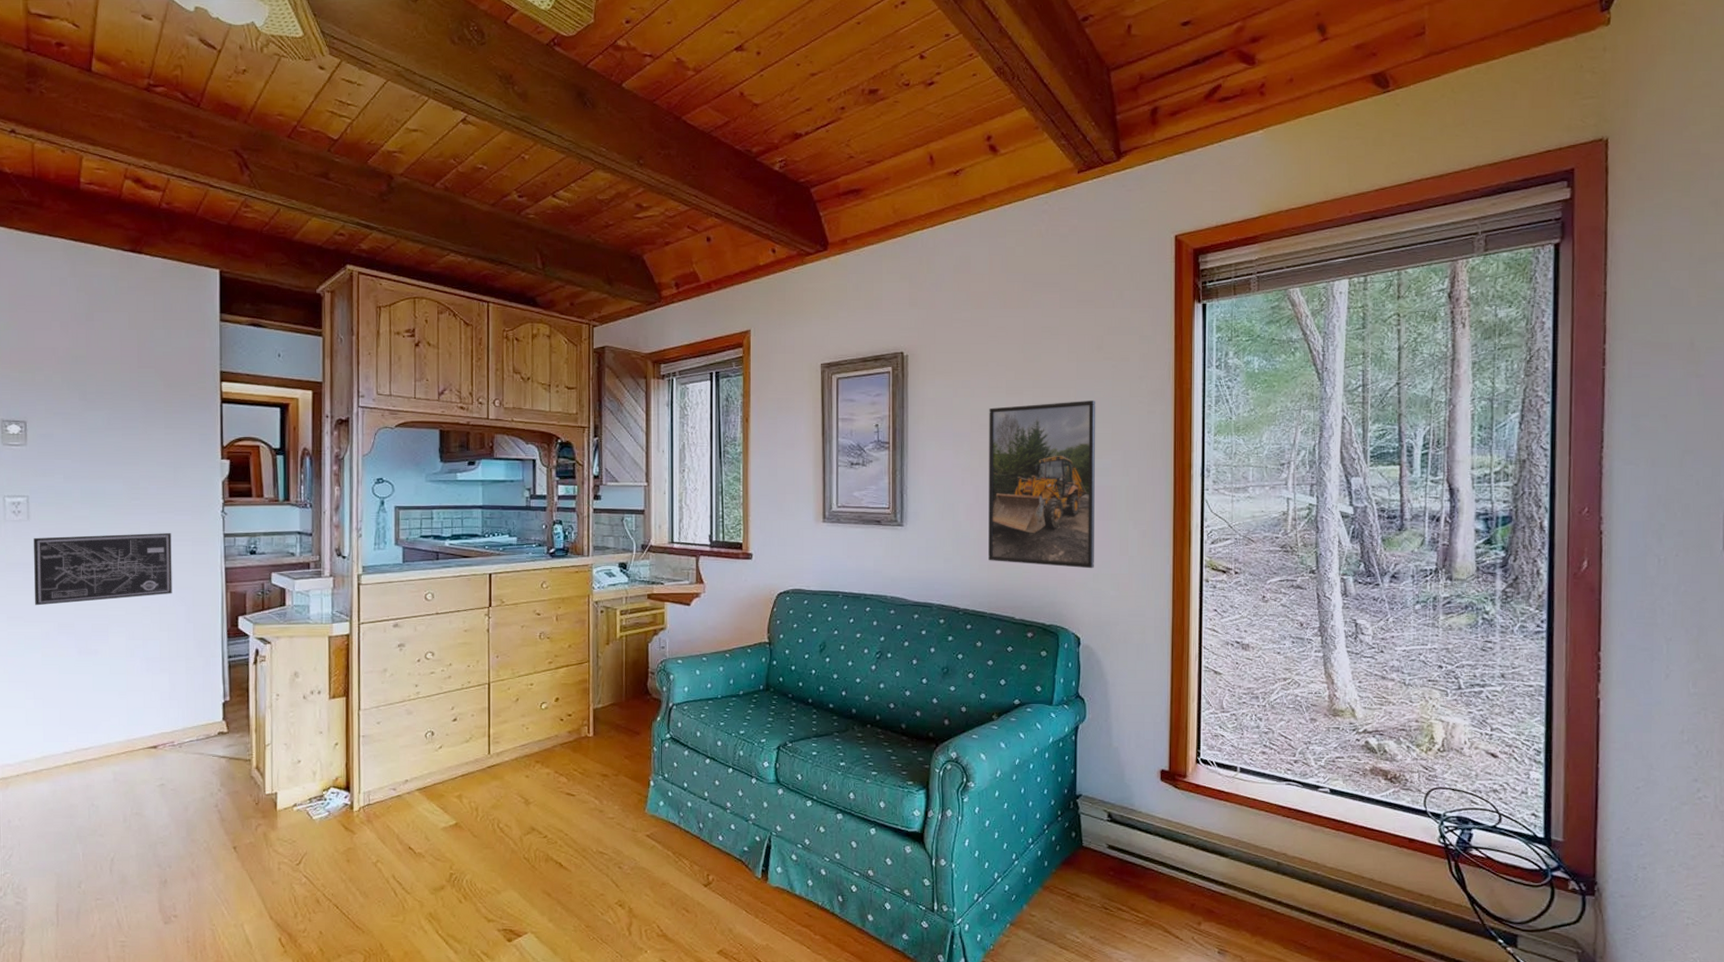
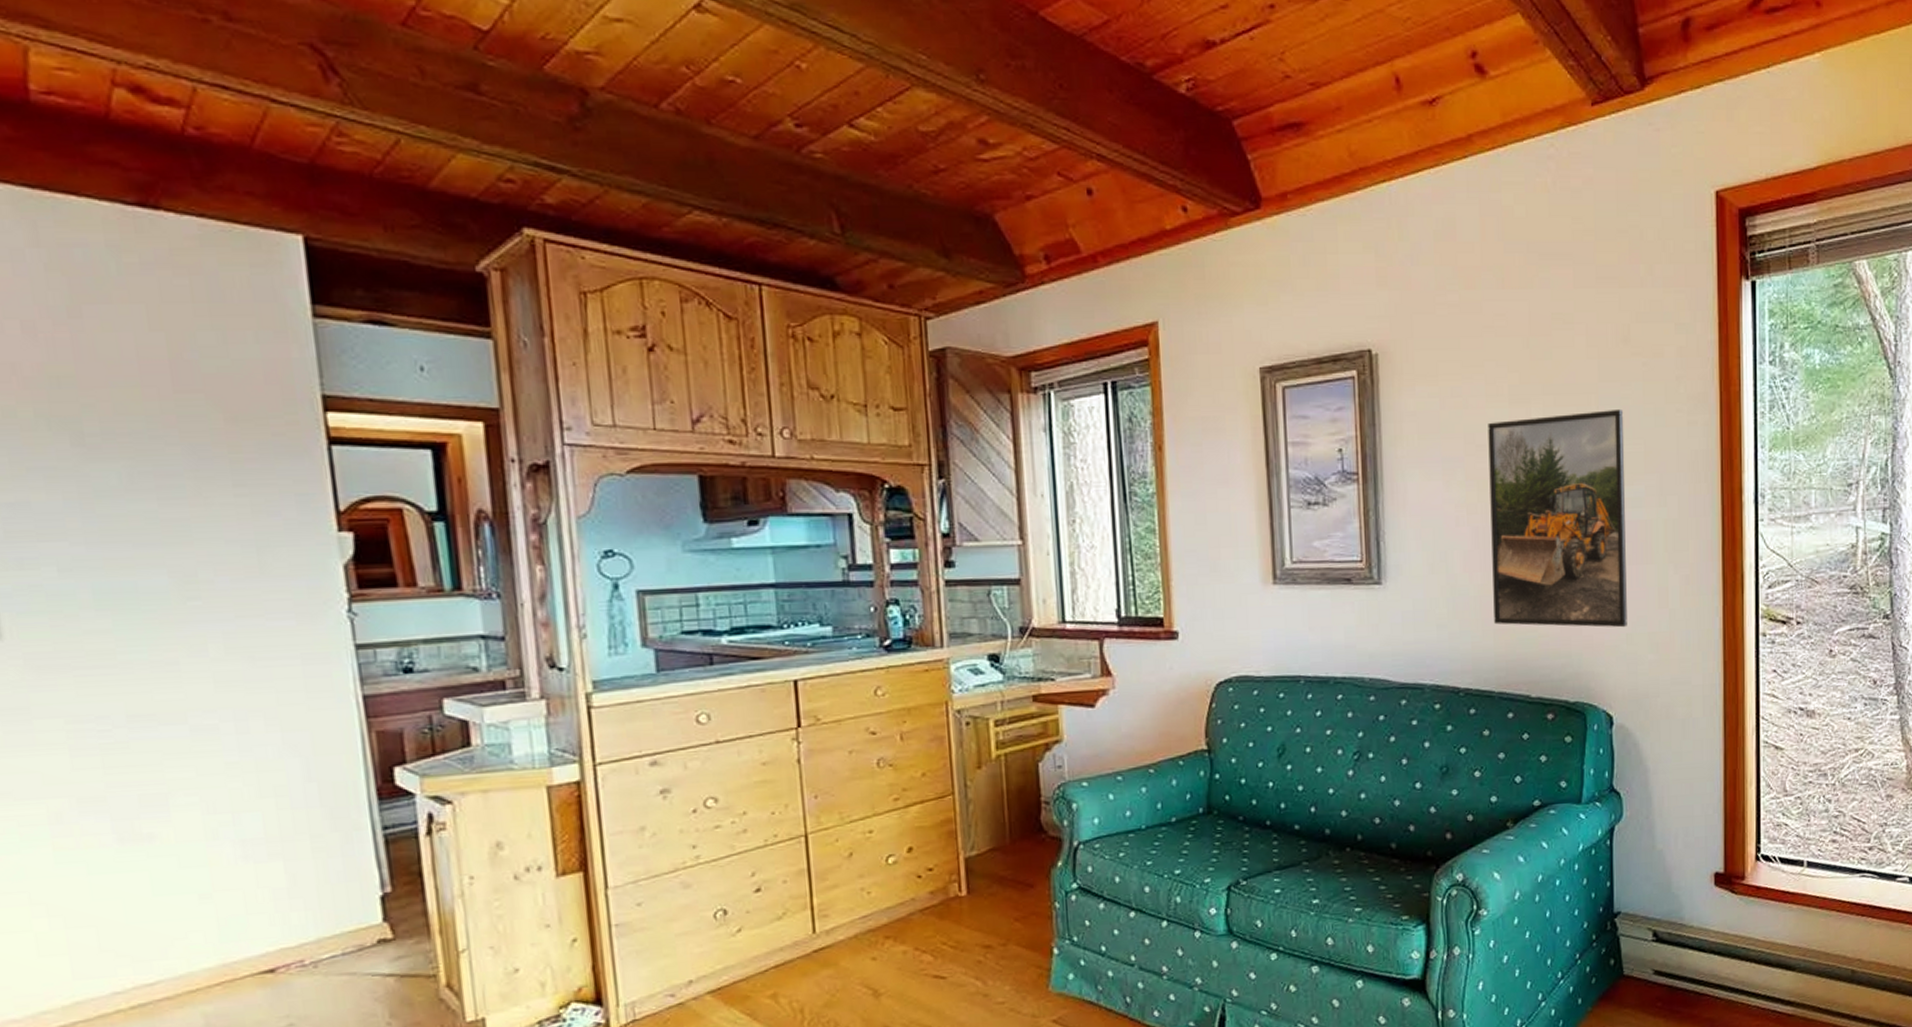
wall art: present [34,533,172,606] -> none [14,648,276,774]

